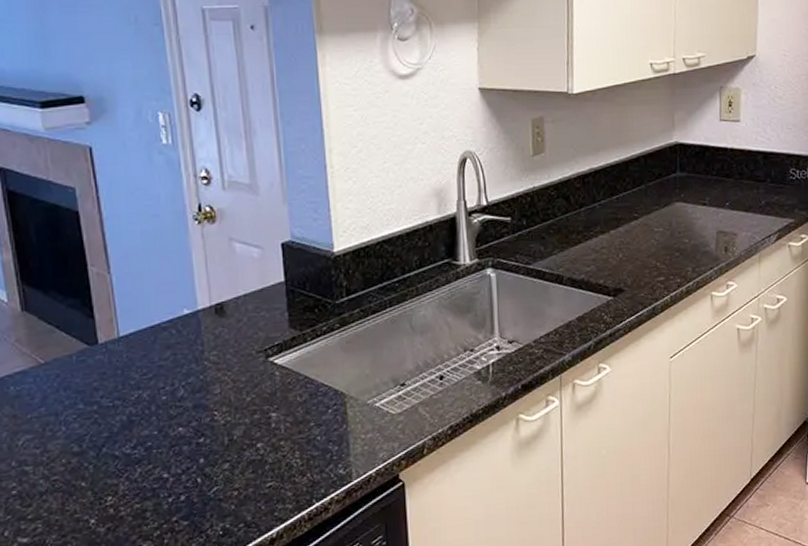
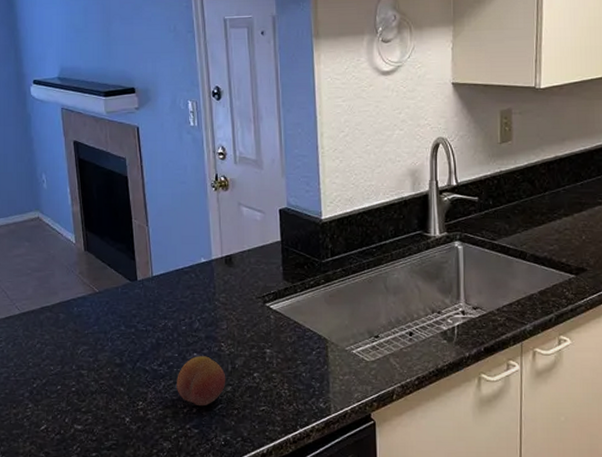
fruit: none [157,429,222,493] -> present [177,356,226,407]

